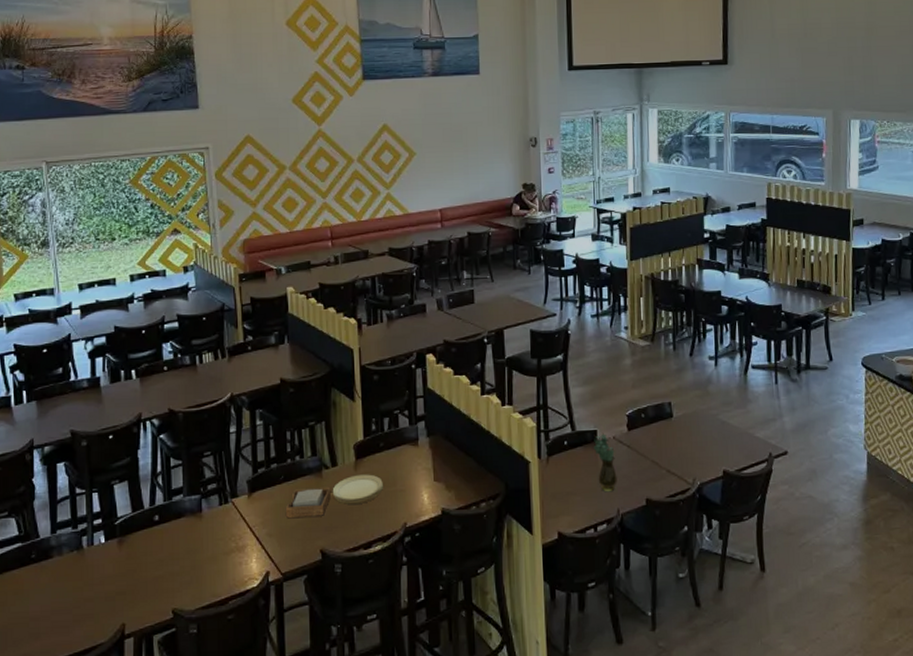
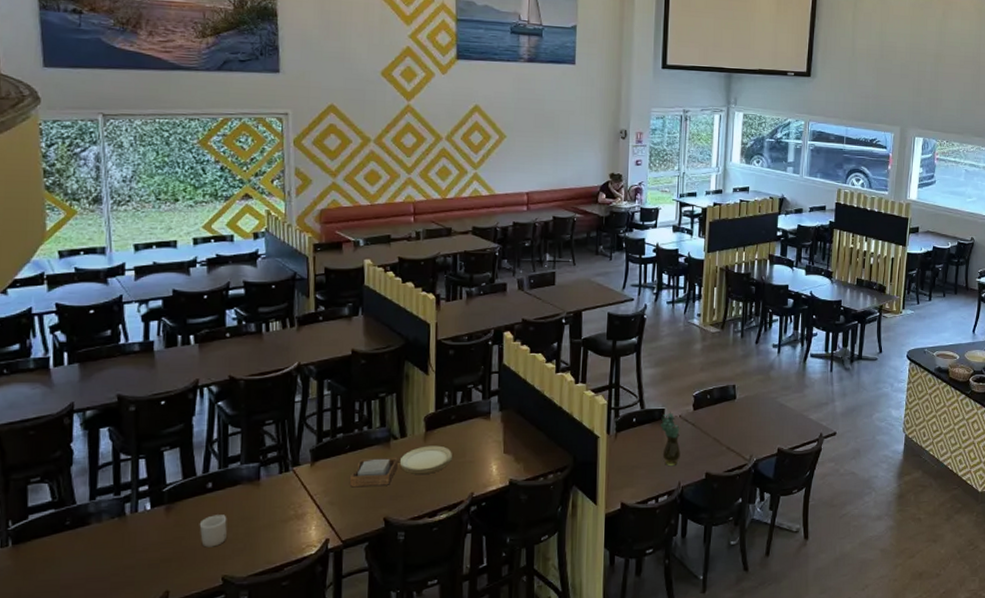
mug: none [149,547,174,580] -> present [199,514,227,548]

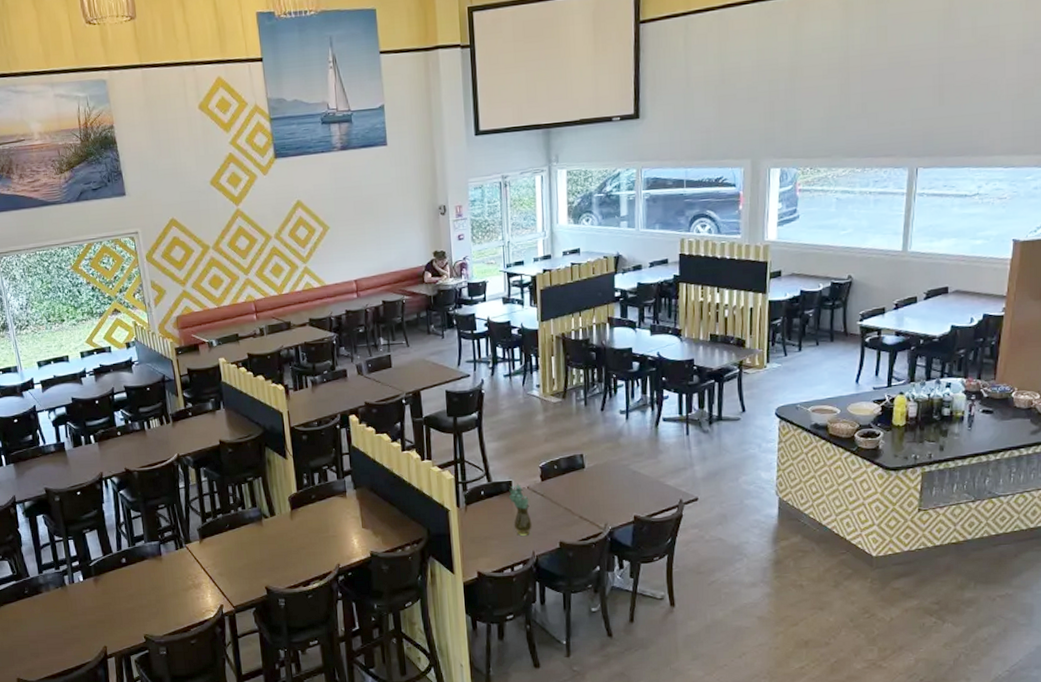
mug: present [199,514,227,548] -> none [120,584,143,612]
napkin holder: present [350,457,398,488] -> none [233,533,271,561]
plate: present [399,445,452,474] -> none [272,522,317,548]

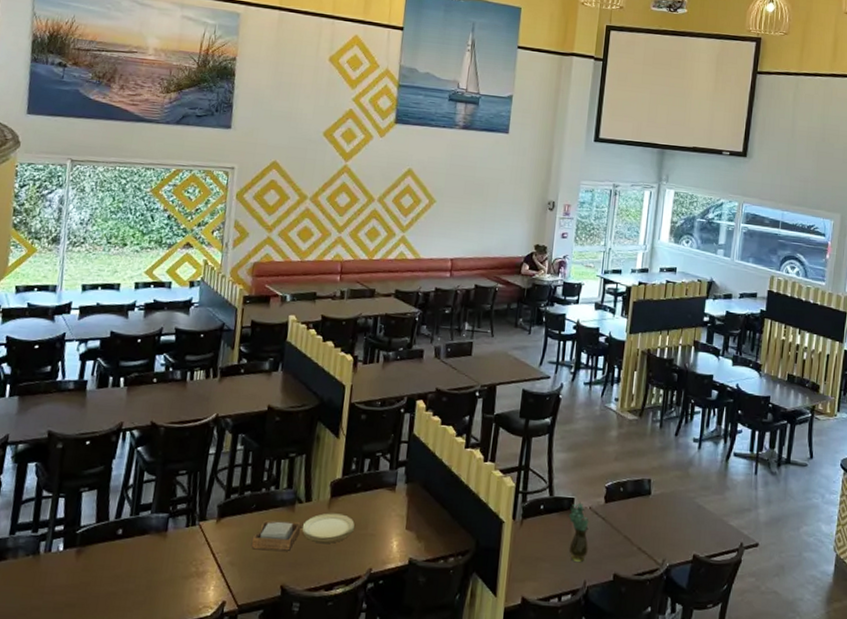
napkin holder: none [233,533,271,561] -> present [252,520,301,551]
plate: none [272,522,317,548] -> present [302,513,355,543]

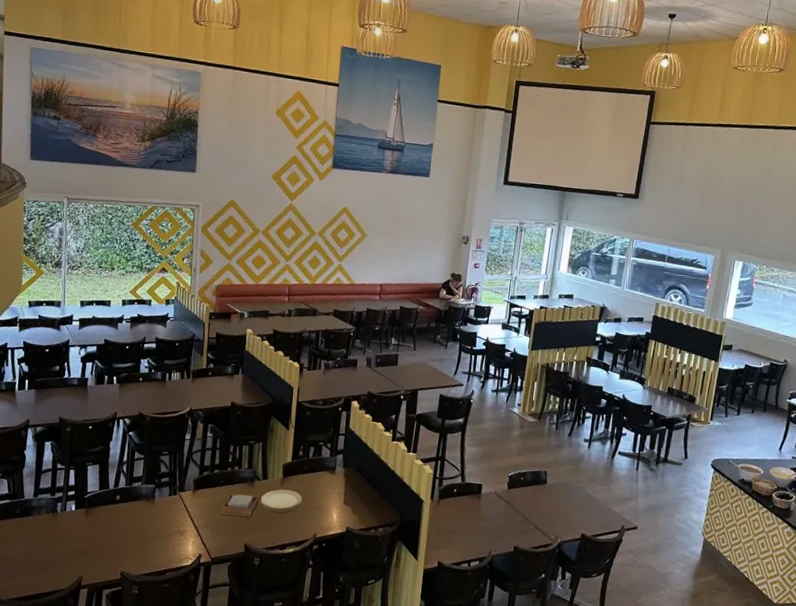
vase: present [568,501,589,563] -> none [477,487,495,536]

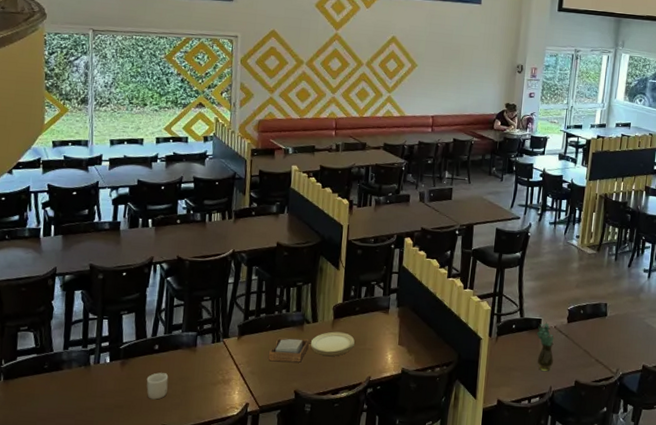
mug: none [107,522,129,548] -> present [146,372,169,400]
vase: none [477,487,495,536] -> present [536,321,554,372]

